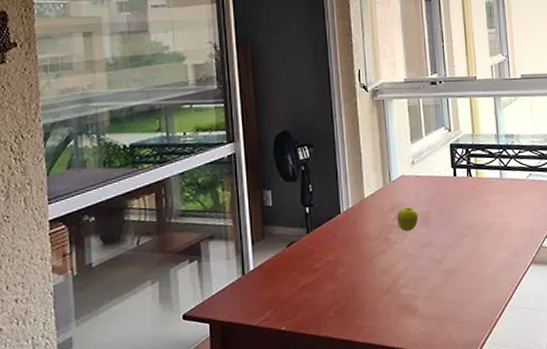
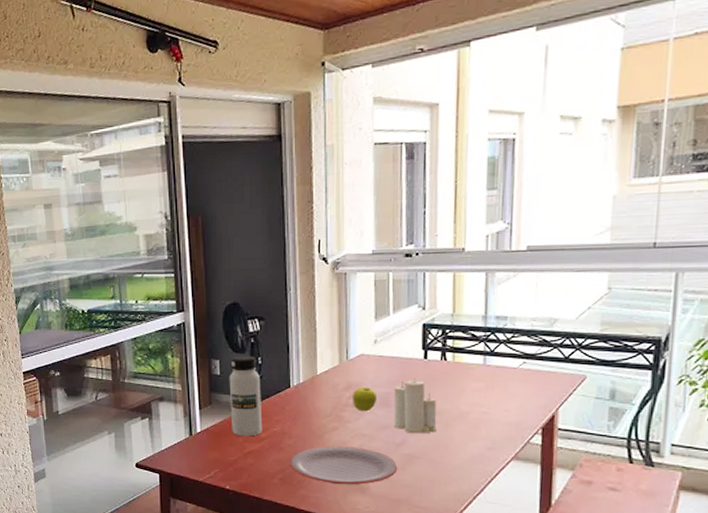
water bottle: none [281,183,316,270] -> present [229,355,263,437]
plate: none [344,267,441,310] -> present [290,446,398,485]
candle: none [432,195,470,249] -> present [394,378,437,434]

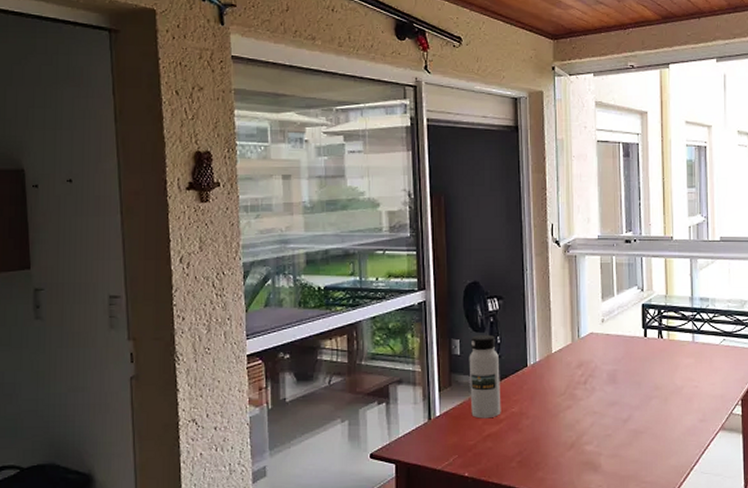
plate: present [290,446,398,485] -> none [528,424,626,465]
fruit: present [353,386,378,412] -> none [584,364,606,389]
candle: present [394,378,437,434] -> none [620,356,657,409]

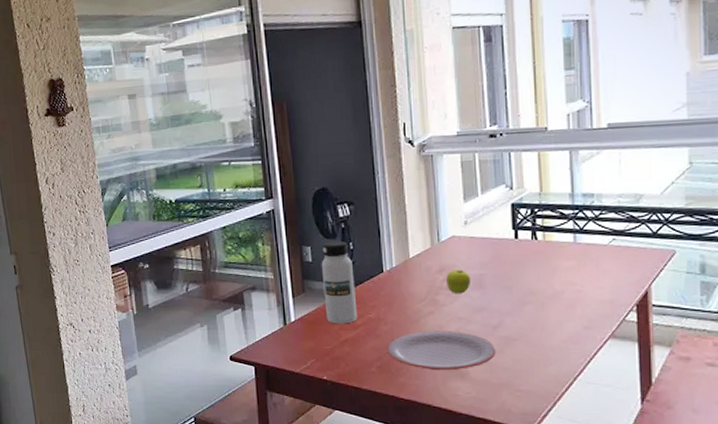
plate: none [528,424,626,465] -> present [387,331,496,371]
fruit: none [584,364,606,389] -> present [446,269,472,294]

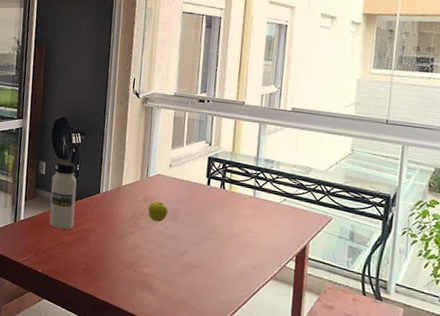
plate: present [387,331,496,371] -> none [93,246,180,284]

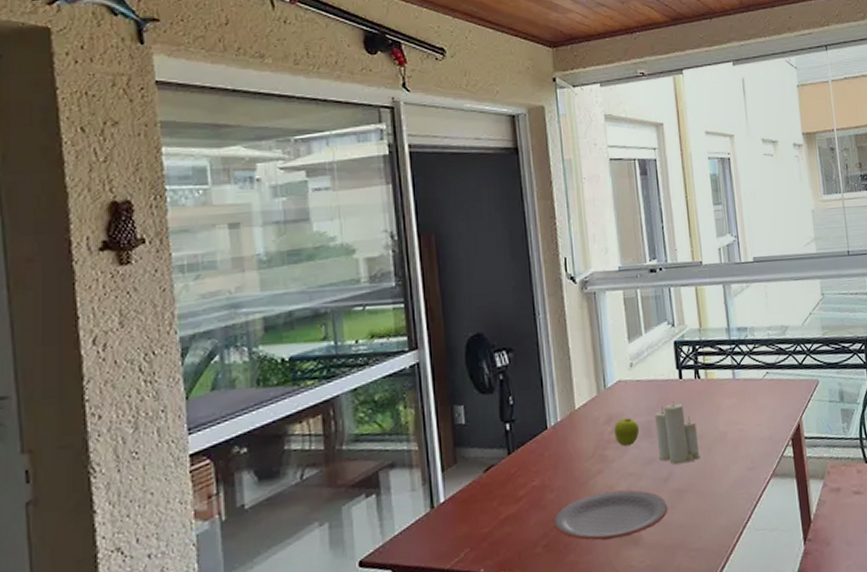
water bottle: present [49,161,77,230] -> none [476,395,520,499]
plate: none [93,246,180,284] -> present [554,489,668,541]
candle: none [180,200,215,248] -> present [655,402,700,465]

